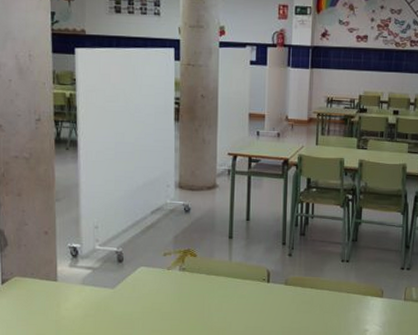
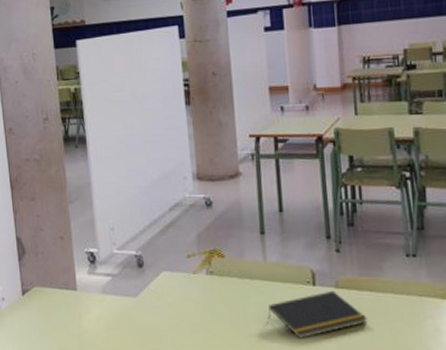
notepad: none [228,287,307,325] -> present [268,290,367,338]

